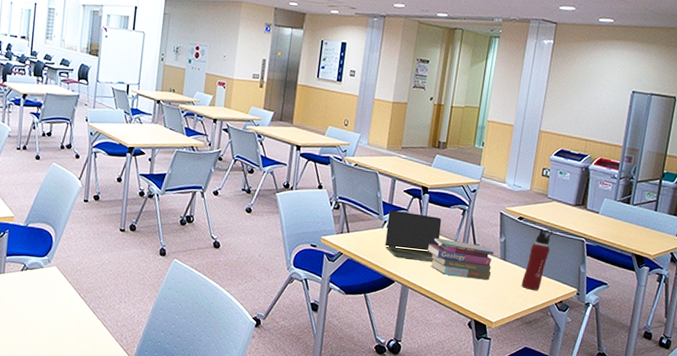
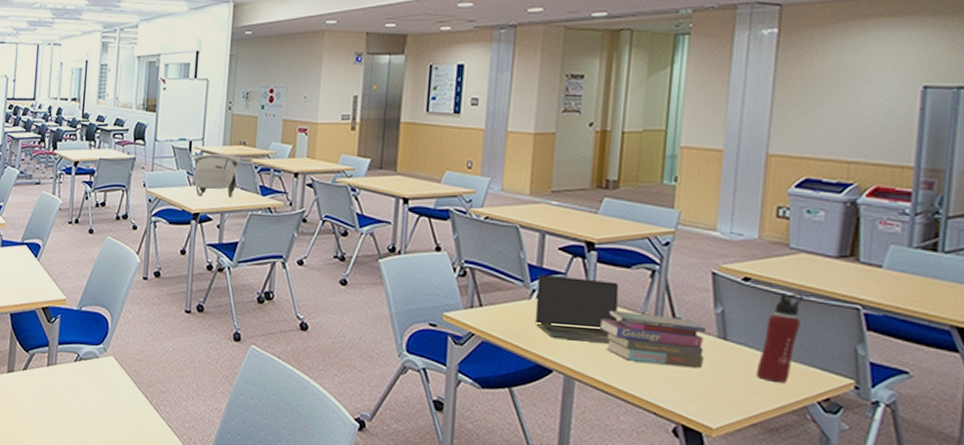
backpack: none [129,97,171,136] -> present [193,153,241,198]

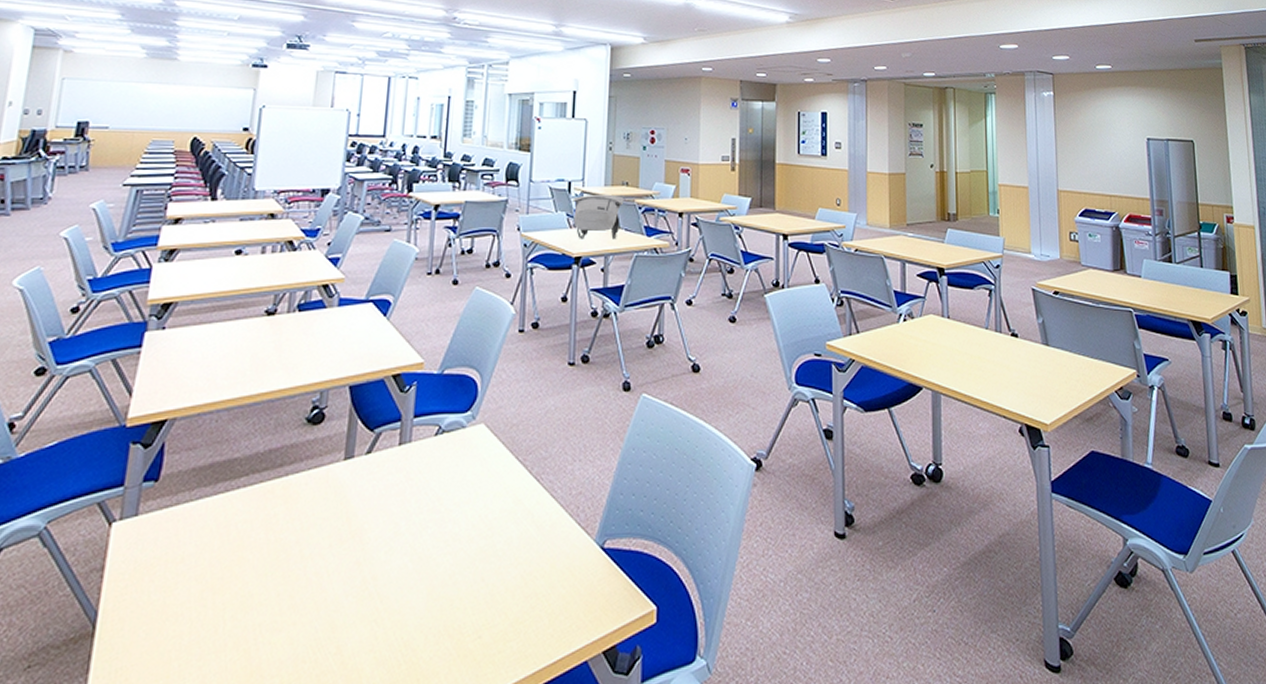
laptop: present [534,274,619,345] -> none [903,299,968,359]
books: present [600,310,706,369] -> none [956,327,1035,373]
water bottle: present [755,293,804,383] -> none [1071,303,1096,378]

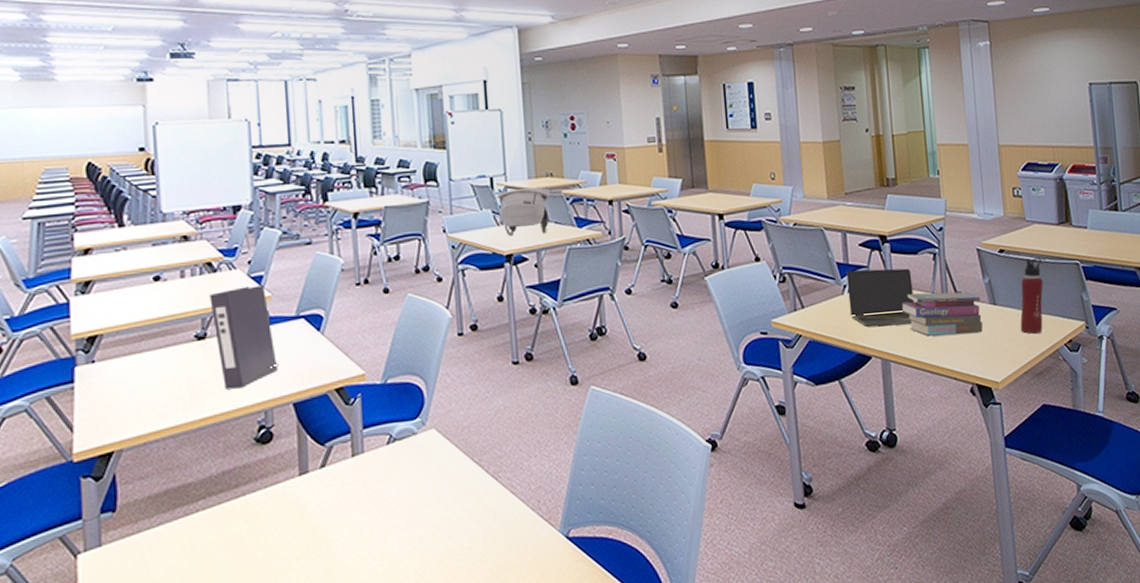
binder: none [285,267,341,367] -> present [209,285,277,390]
laptop: none [903,299,968,359] -> present [846,268,914,327]
books: none [956,327,1035,373] -> present [902,292,983,336]
water bottle: none [1071,303,1096,378] -> present [1020,258,1043,334]

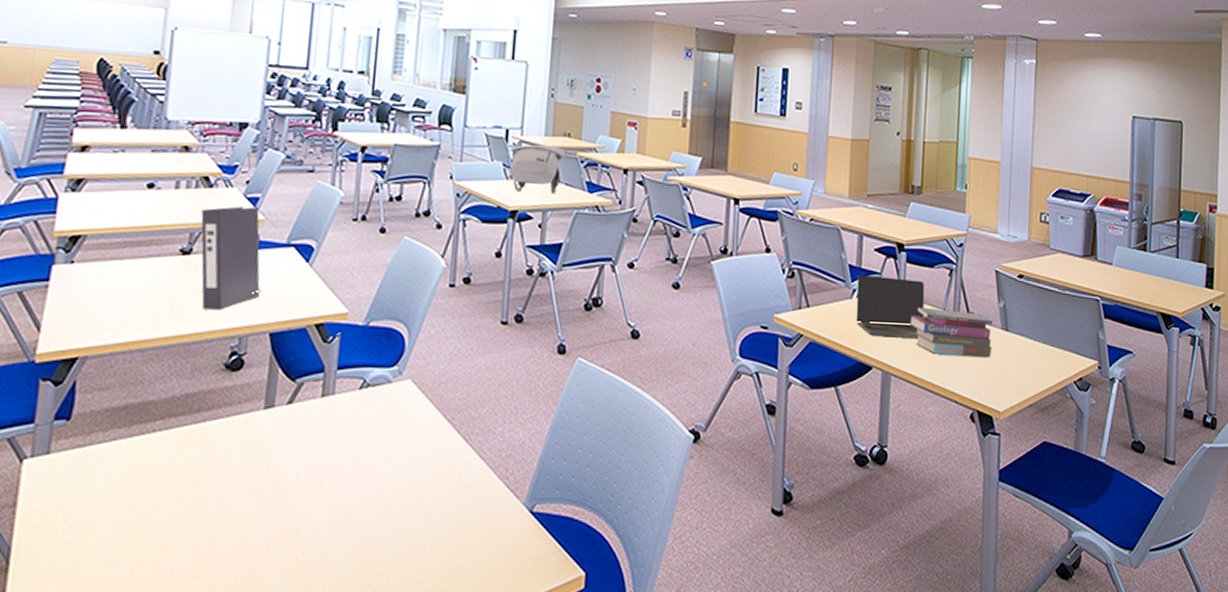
water bottle: present [1020,258,1043,334] -> none [1030,288,1062,367]

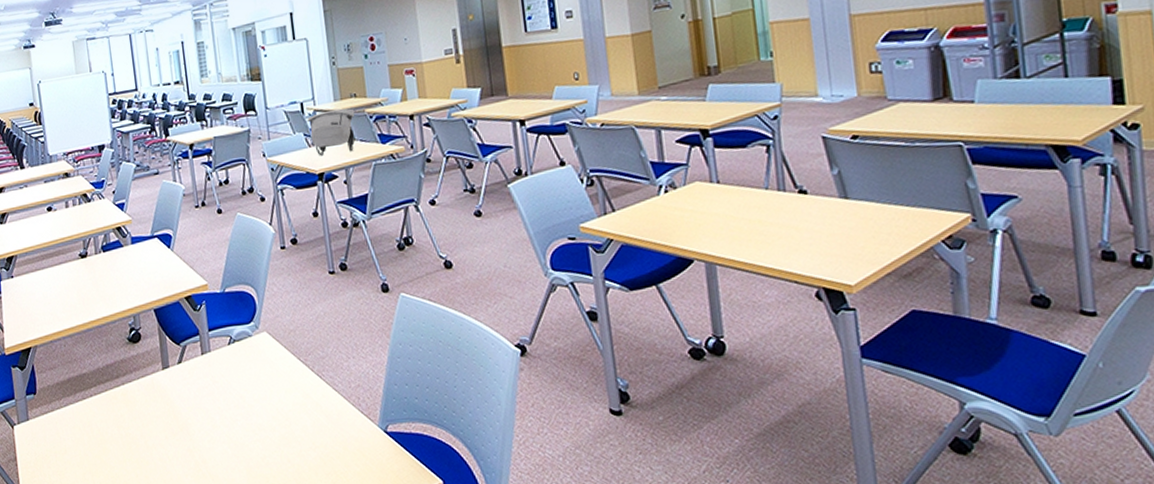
binder: present [201,206,260,310] -> none [87,211,141,298]
laptop: present [856,274,925,340] -> none [662,163,743,228]
books: present [911,307,993,358] -> none [729,186,832,237]

